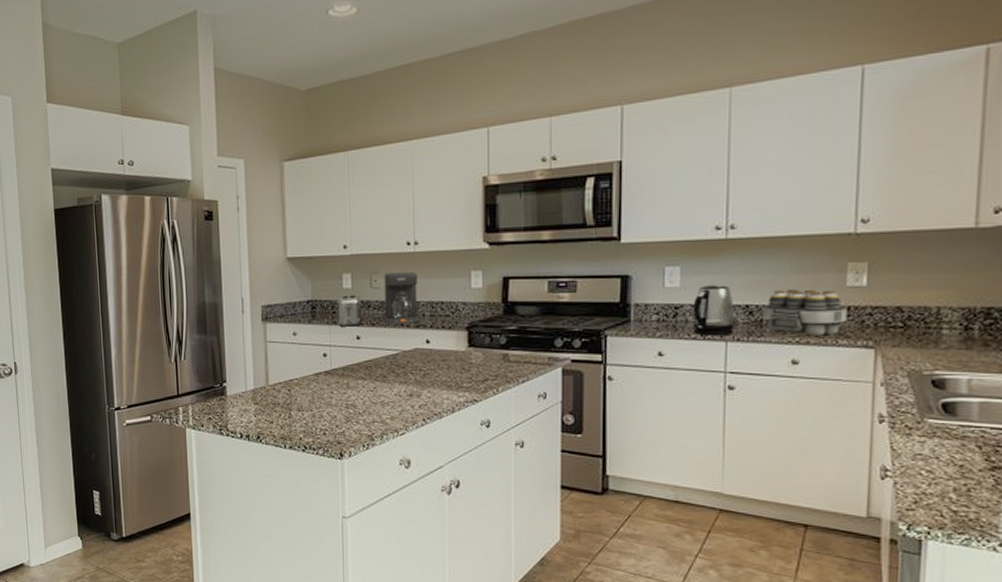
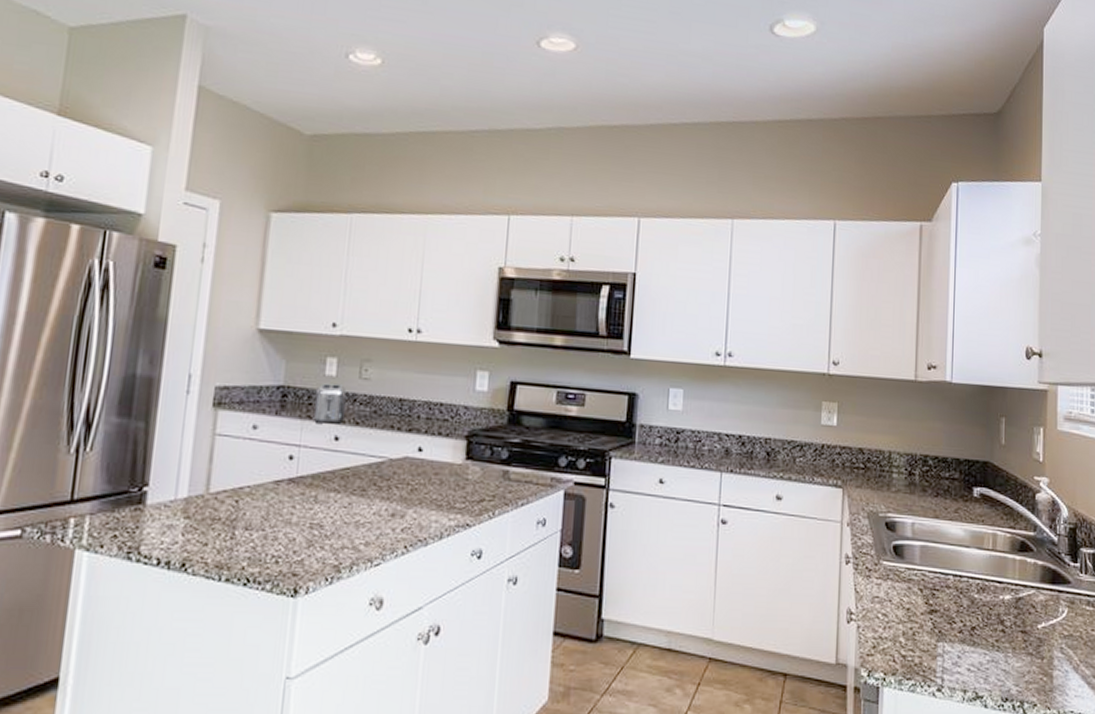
coffee maker: present [383,272,421,324] -> none [370,362,416,427]
kettle: present [692,284,735,336] -> none [691,410,729,466]
spice rack: present [761,289,847,336] -> none [752,422,822,472]

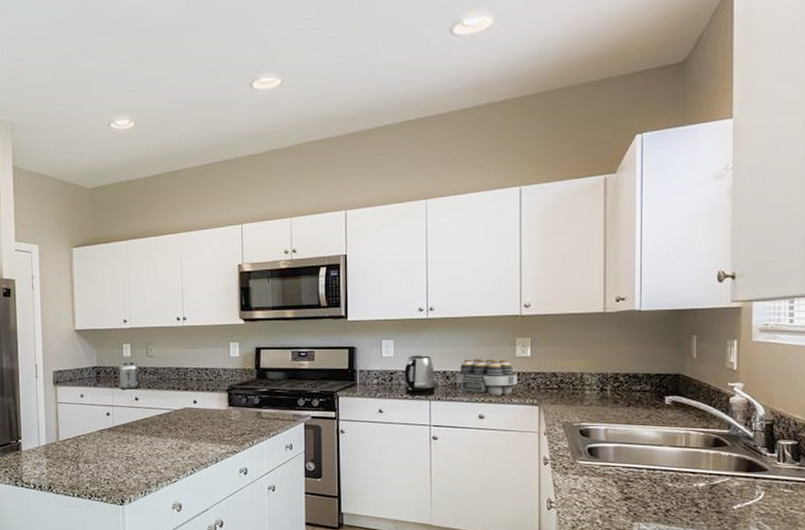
kettle: none [691,410,729,466] -> present [404,354,436,396]
spice rack: none [752,422,822,472] -> present [455,359,518,396]

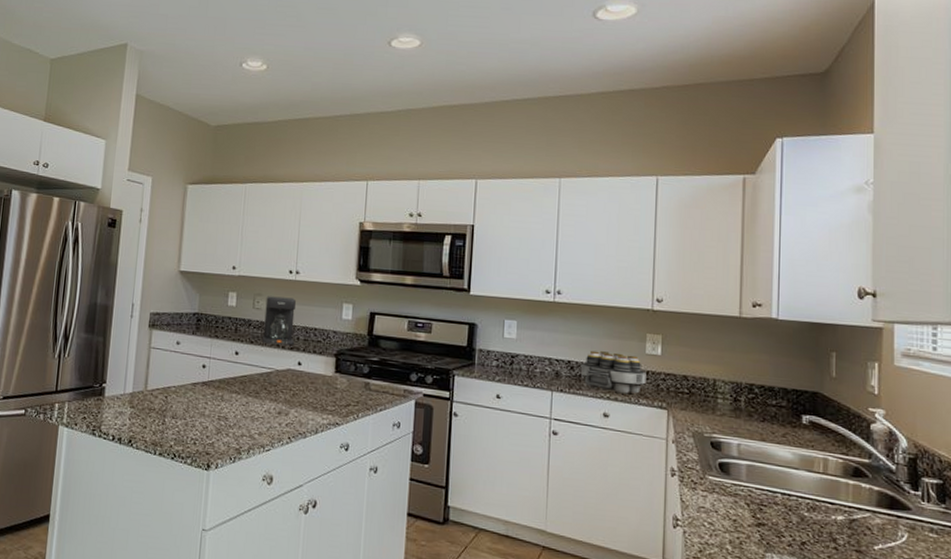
toaster: present [118,362,141,389] -> none [219,311,244,343]
coffee maker: none [158,343,189,387] -> present [261,296,296,346]
kettle: present [404,354,436,396] -> none [525,339,559,386]

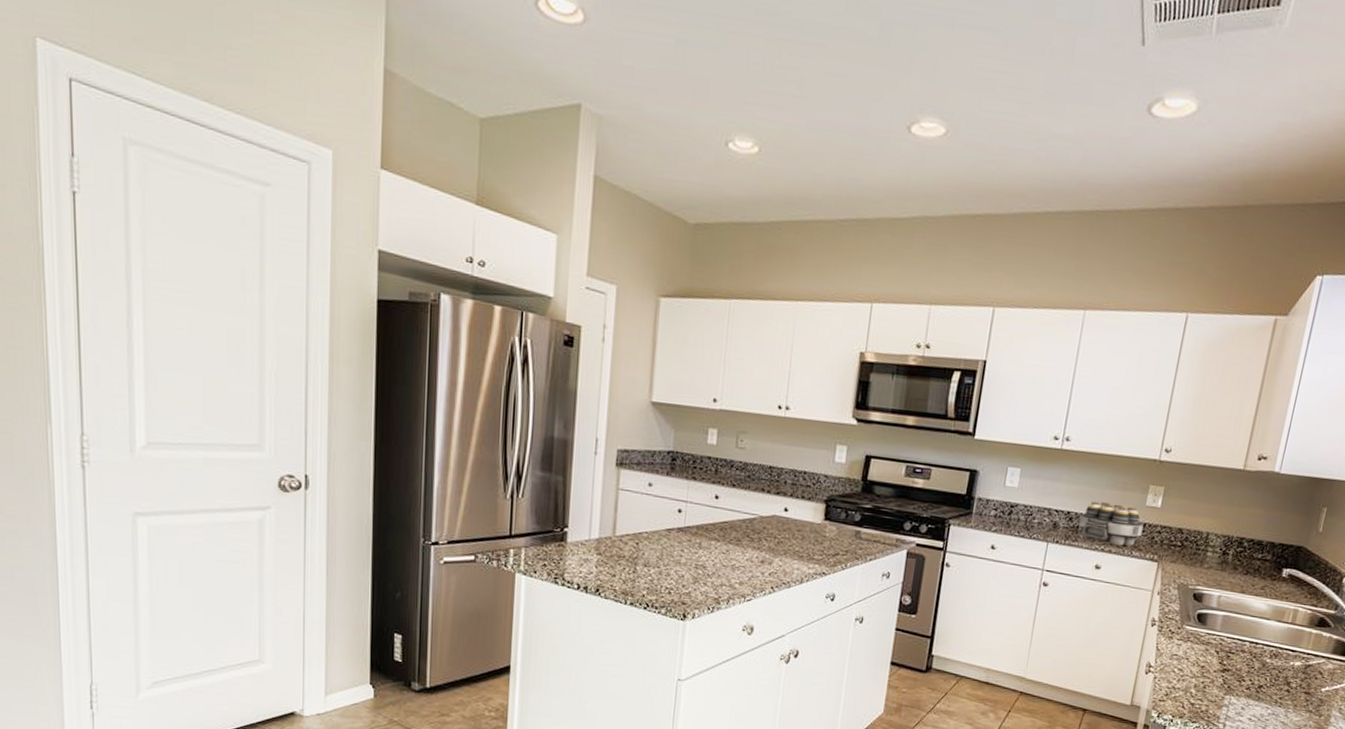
coffee maker: present [261,296,296,346] -> none [745,434,784,491]

